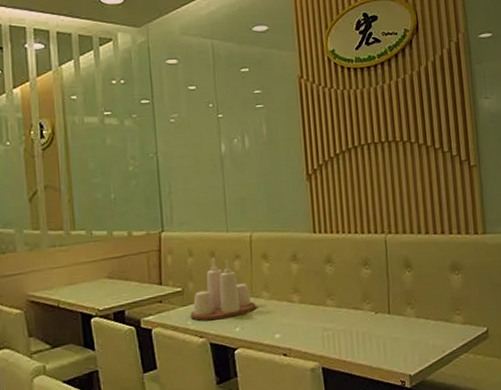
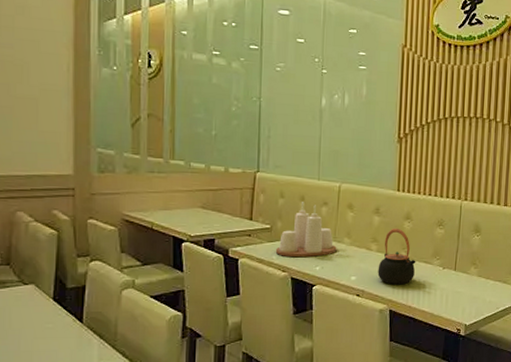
teapot: none [303,273,345,339] -> present [377,228,416,285]

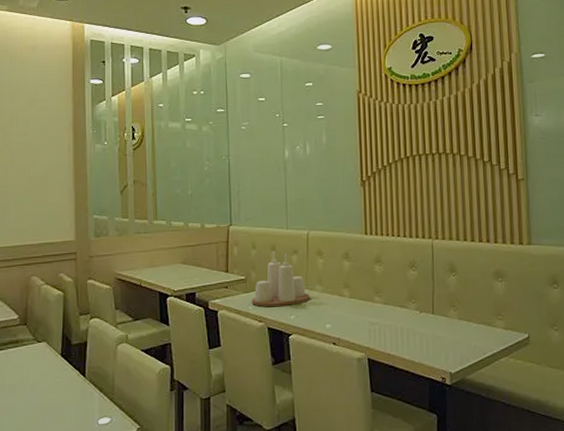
teapot: present [377,228,416,285] -> none [352,272,391,332]

